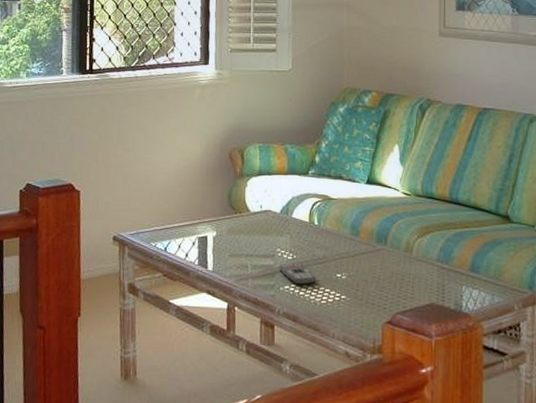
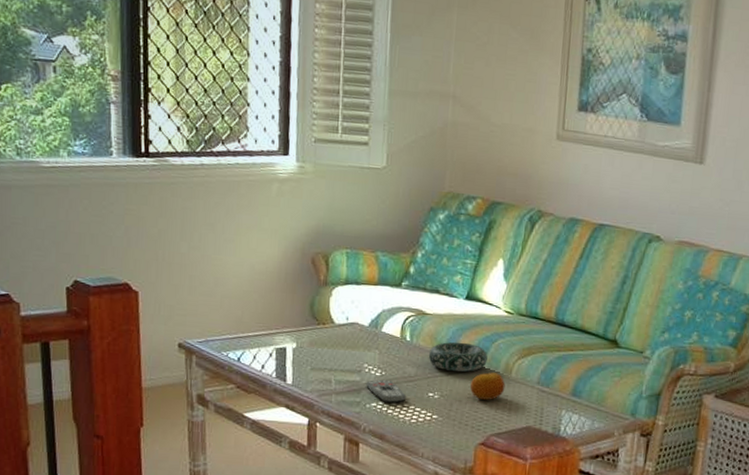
decorative bowl: none [335,224,389,253] -> present [428,342,488,372]
fruit: none [374,252,407,279] -> present [470,372,505,400]

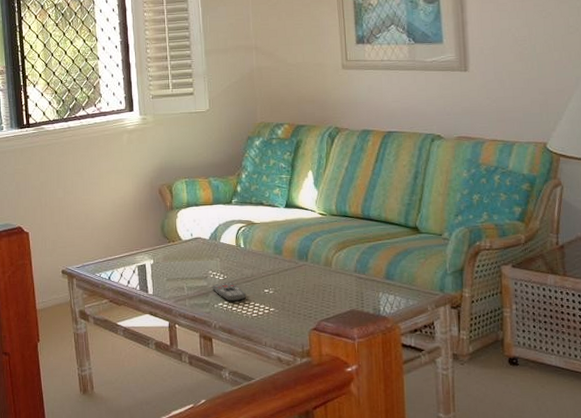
decorative bowl: present [428,342,488,372] -> none [260,243,310,270]
fruit: present [470,372,505,400] -> none [298,266,328,291]

